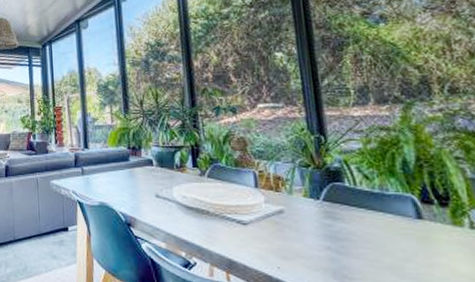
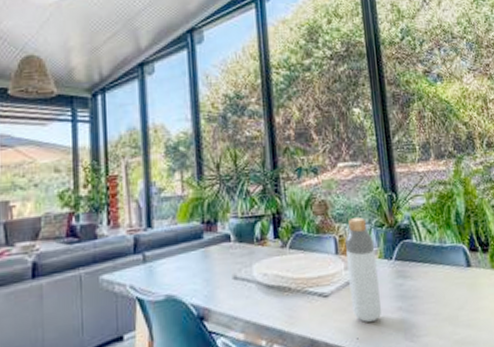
bottle: none [266,156,307,255] -> present [345,217,382,323]

